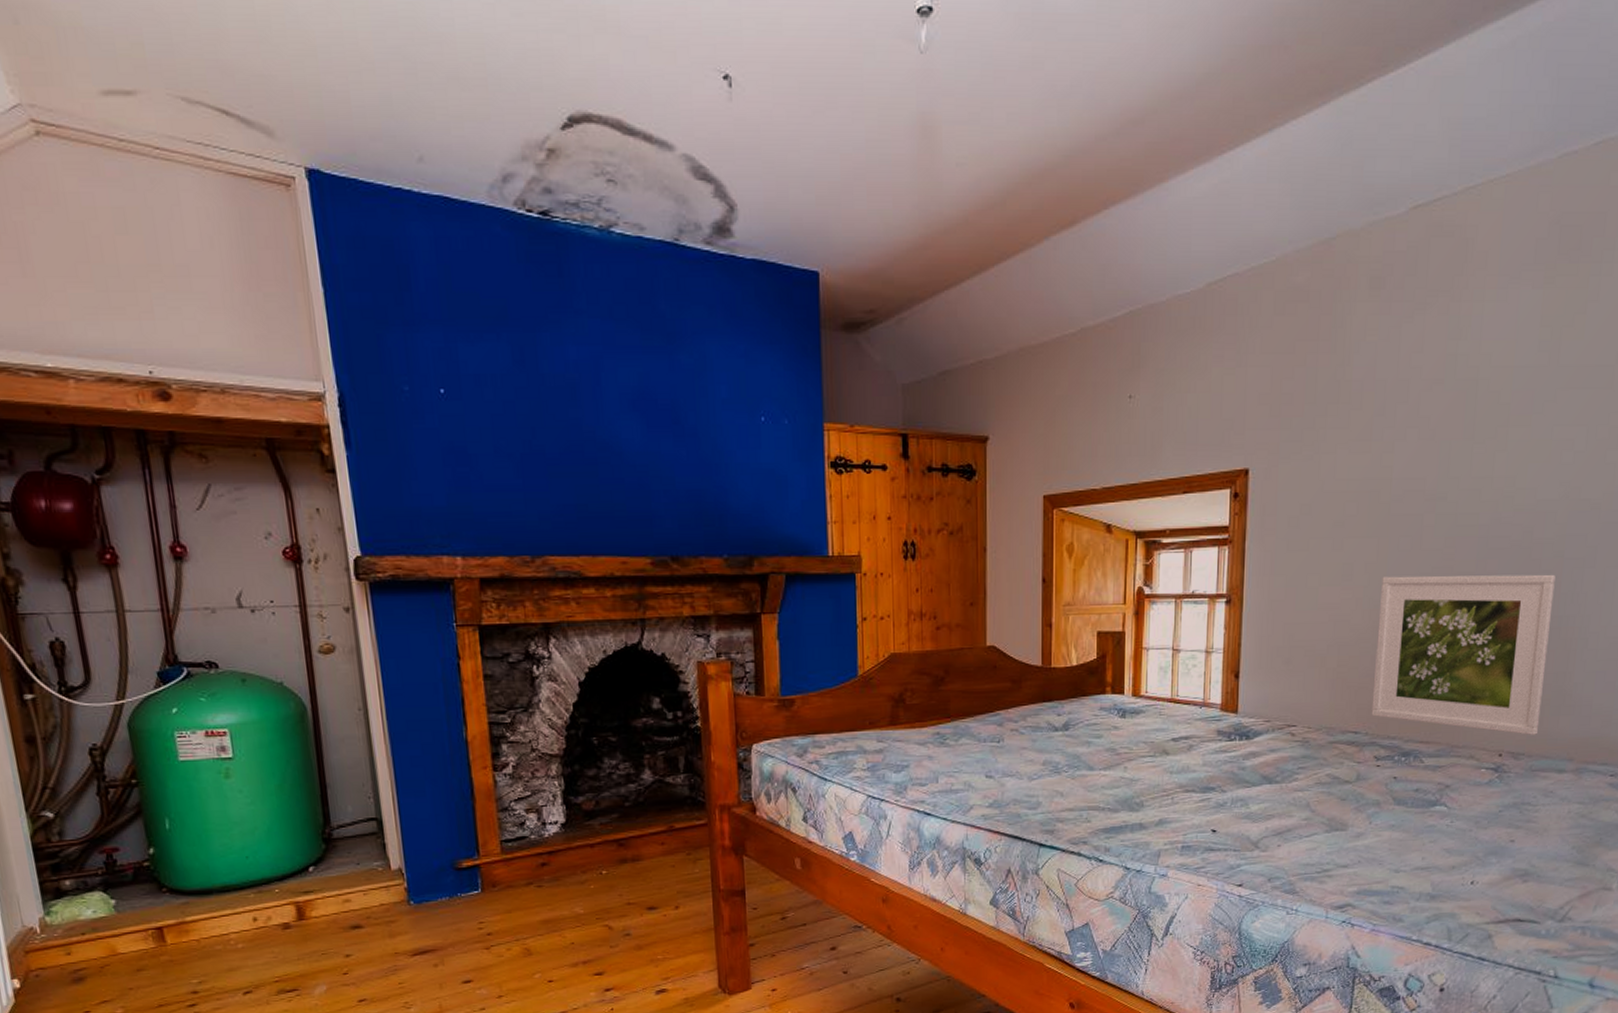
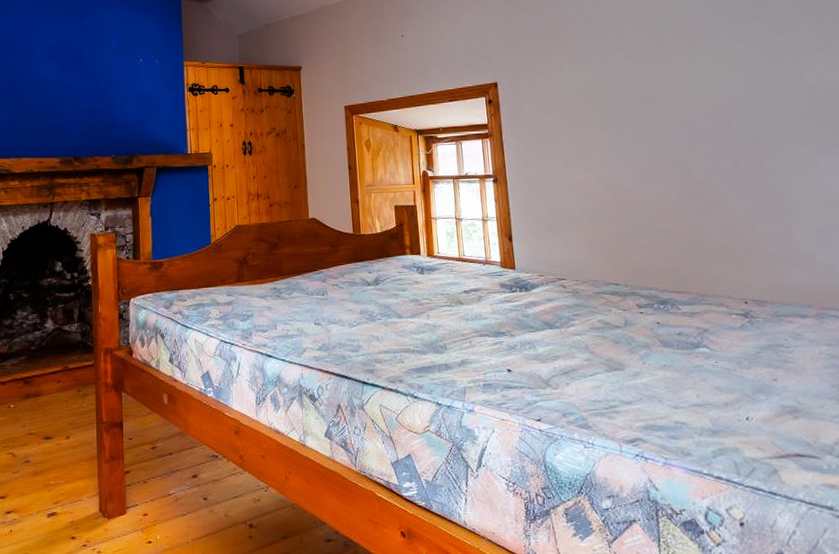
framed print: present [1371,574,1555,735] -> none [615,154,774,285]

